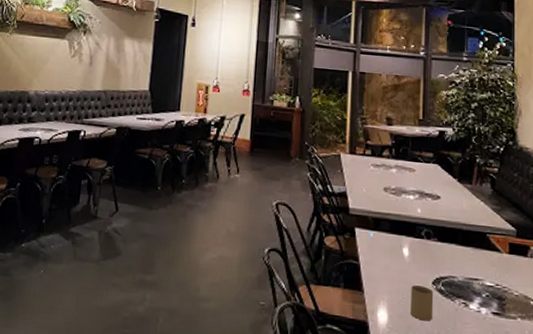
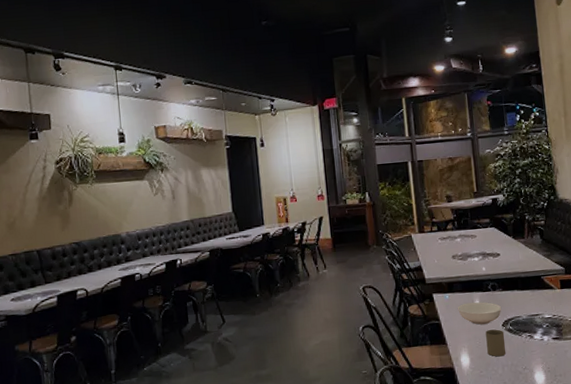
bowl: none [382,246,435,277] -> present [458,302,502,325]

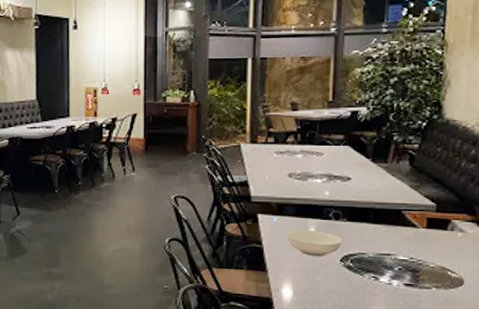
cup: present [485,329,506,357] -> none [316,263,342,295]

